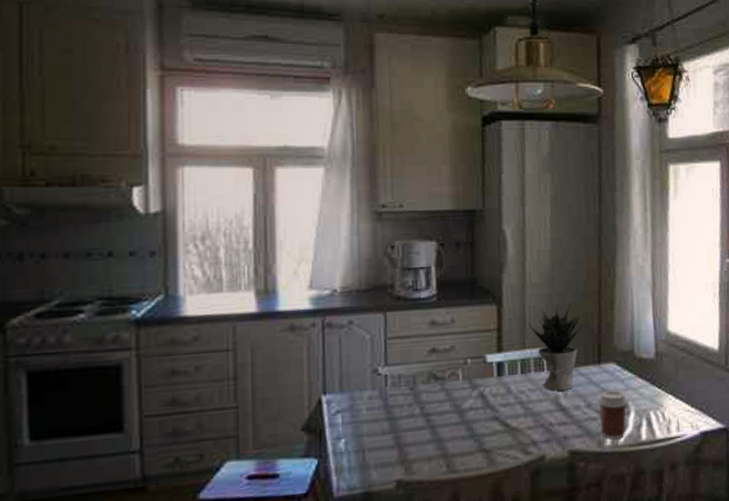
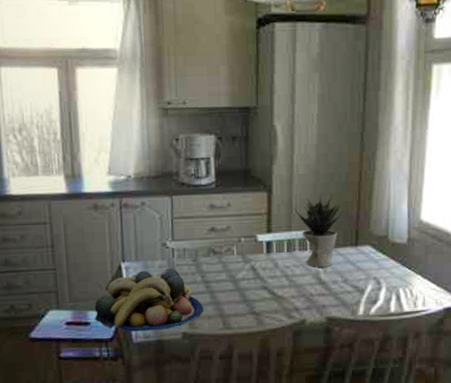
fruit bowl: none [284,399,423,484] -> present [94,268,204,332]
coffee cup: present [597,390,629,440] -> none [352,269,381,310]

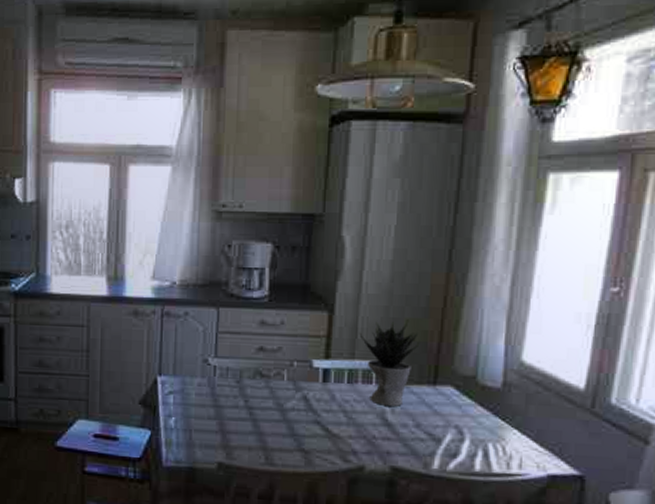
fruit bowl: present [94,268,204,332] -> none [123,387,244,456]

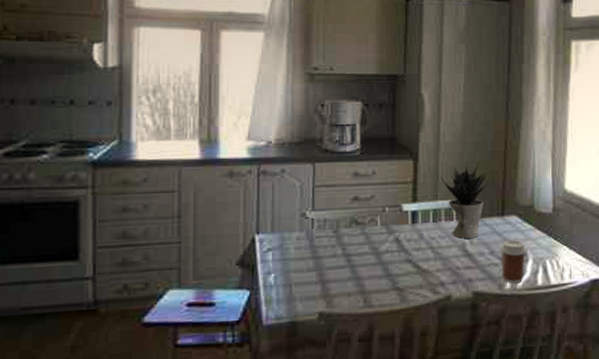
coffee cup: none [427,414,464,465] -> present [499,240,527,284]

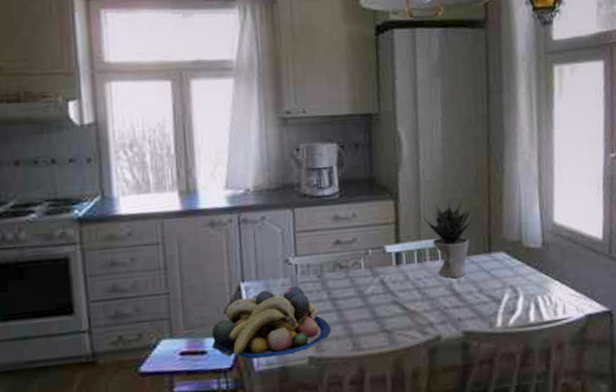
fruit bowl: none [220,240,343,313] -> present [211,286,331,360]
coffee cup: present [499,240,527,284] -> none [488,277,518,322]

